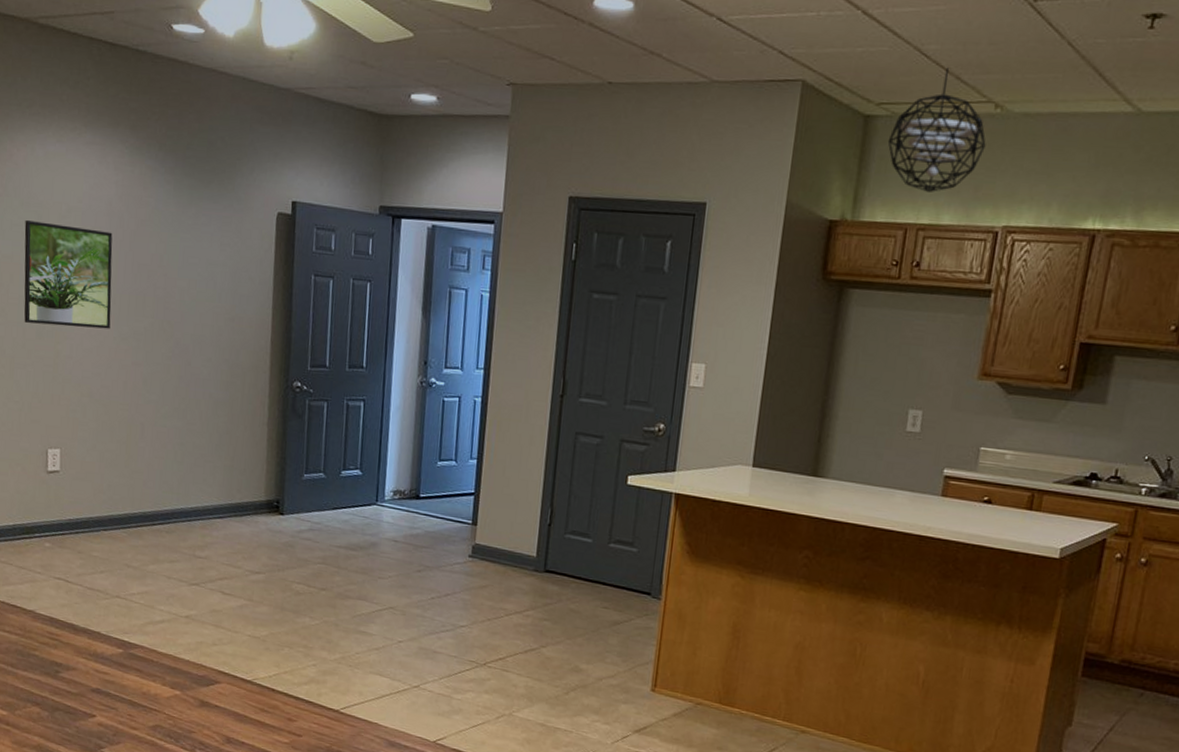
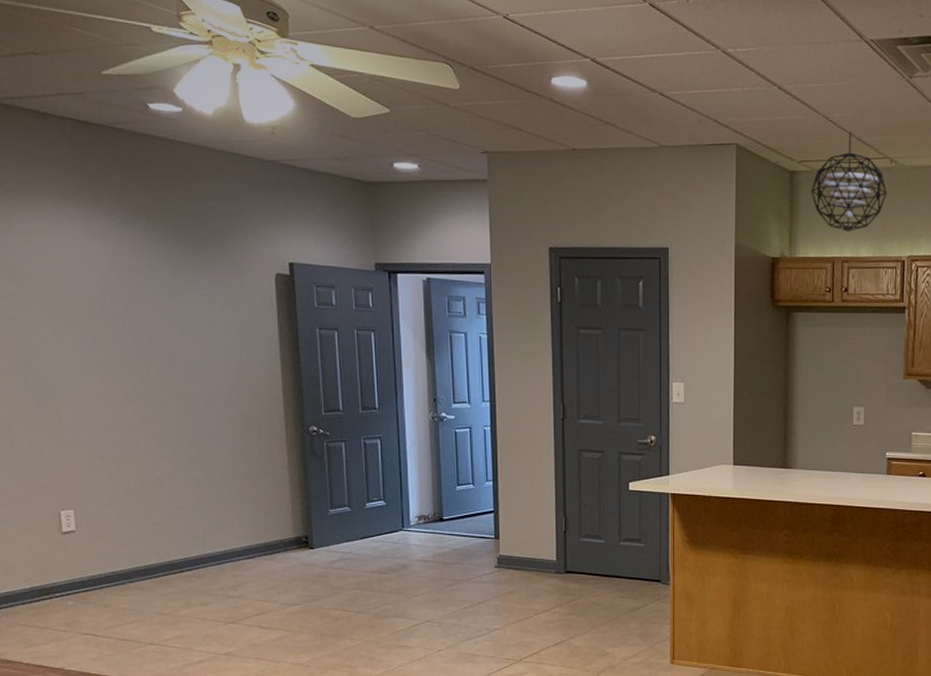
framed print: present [24,220,113,329] -> none [10,293,115,392]

